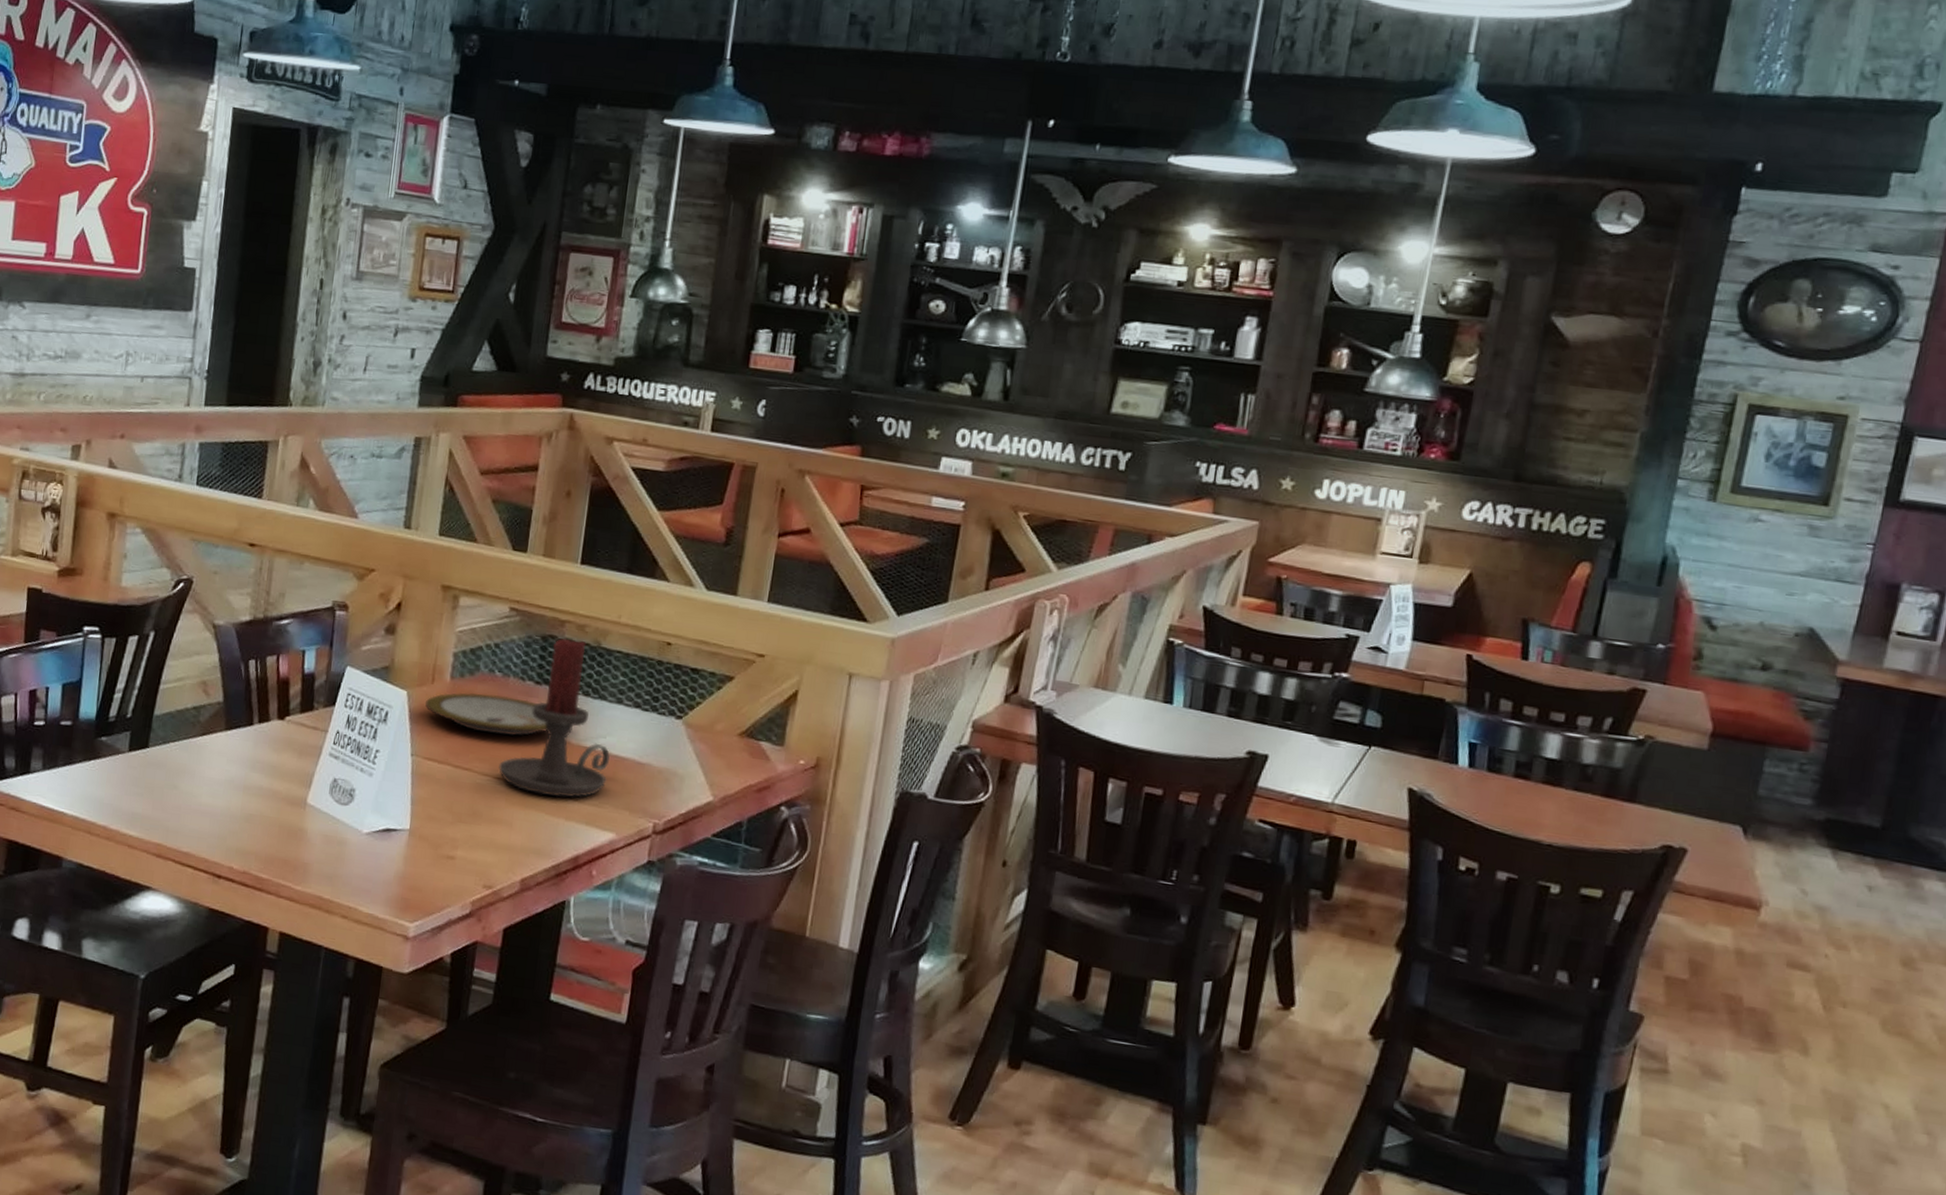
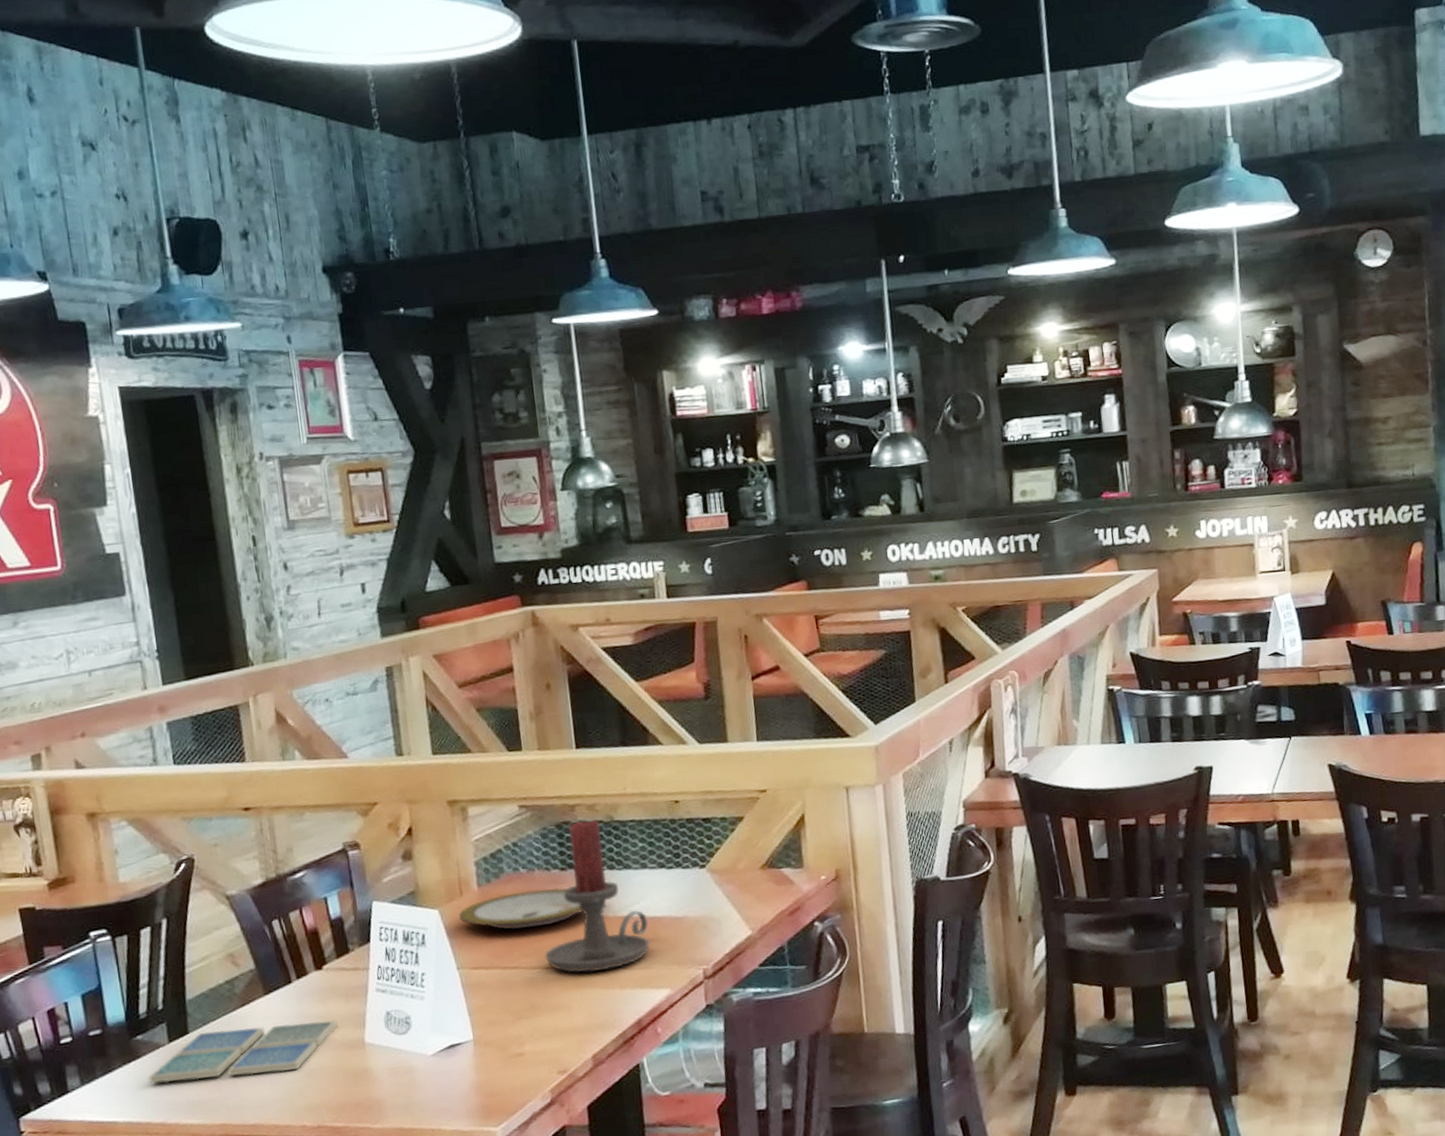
drink coaster: none [102,749,286,812] -> present [148,1020,338,1084]

